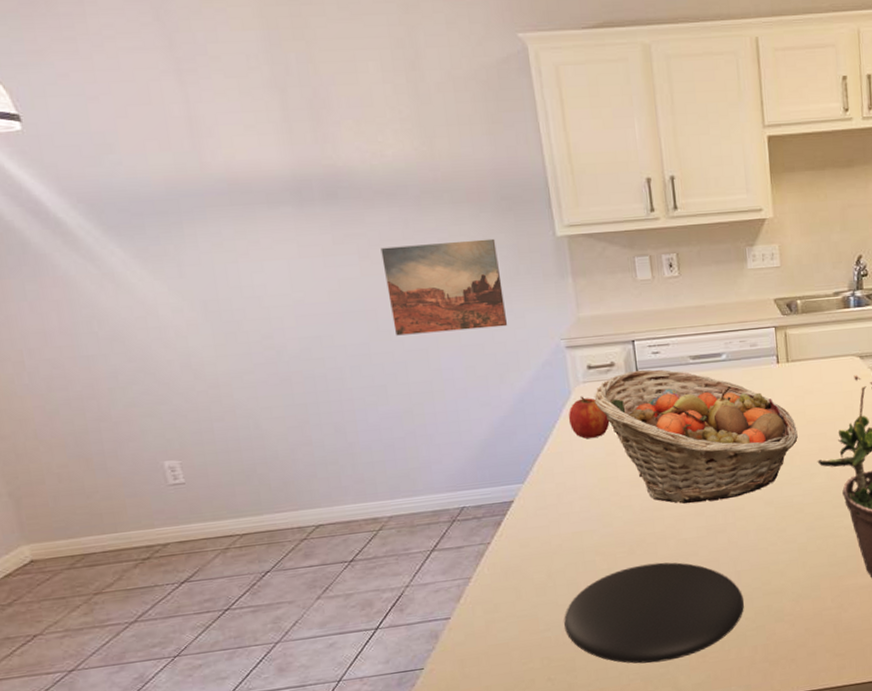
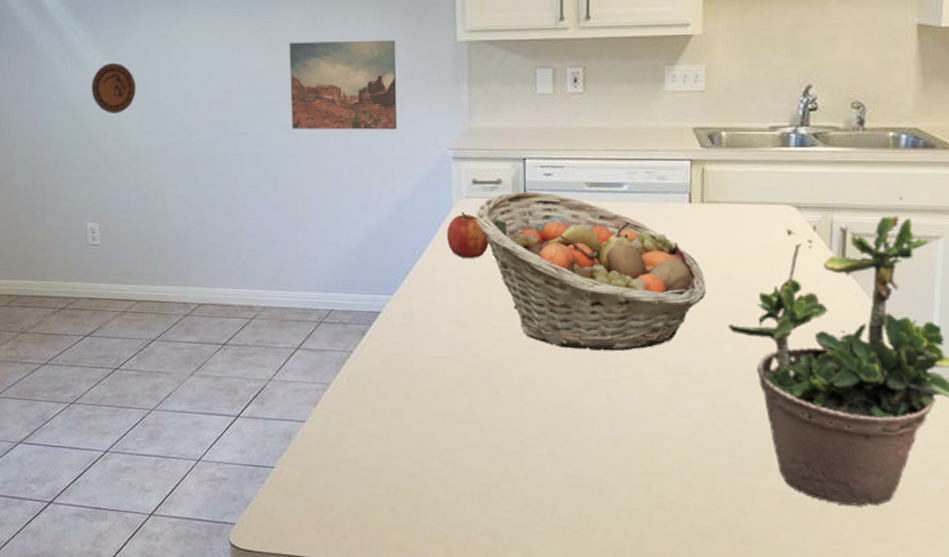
decorative plate: none [143,283,204,339] -> present [91,63,136,113]
plate: present [564,562,745,664] -> none [416,406,619,523]

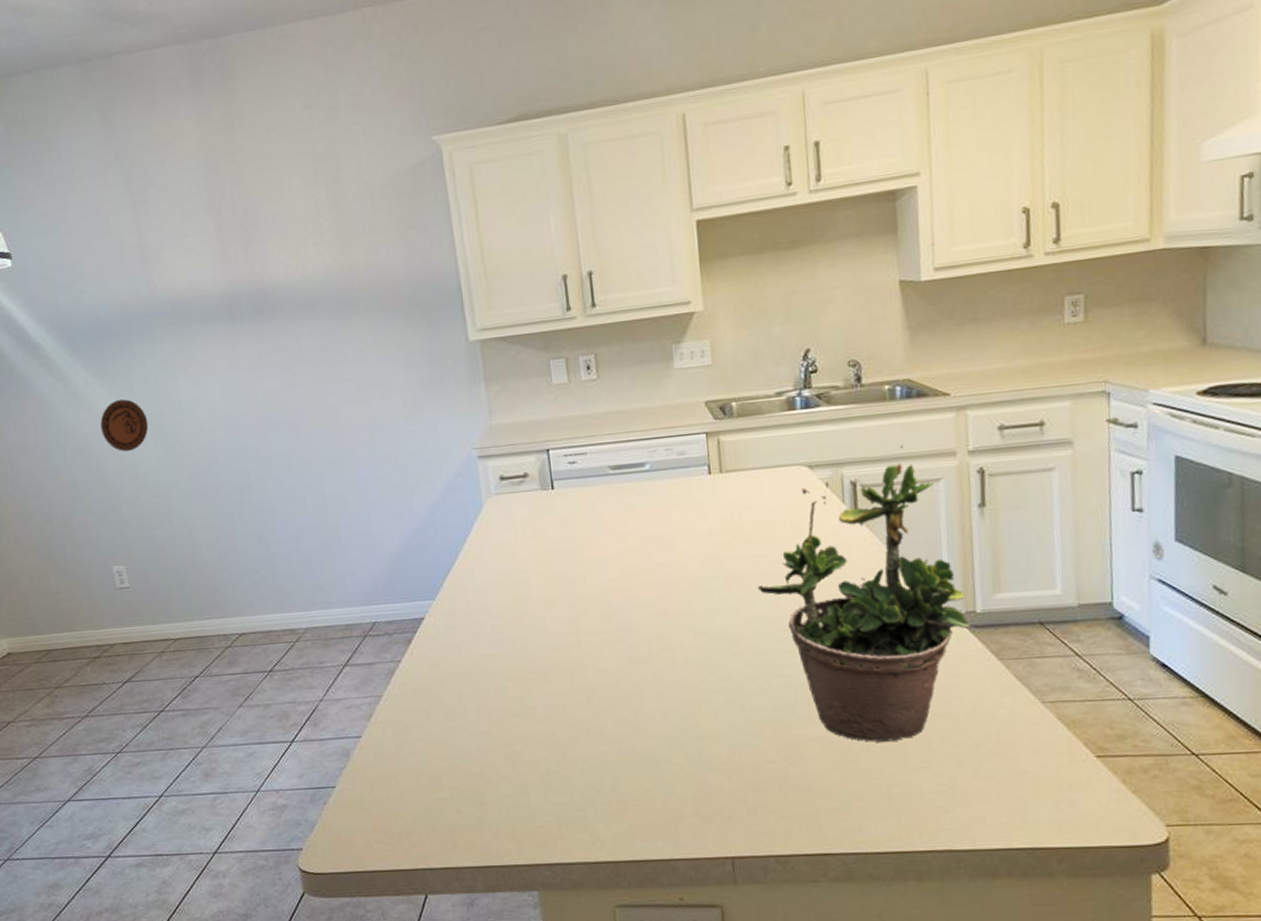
wall art: present [289,40,398,130] -> none [301,346,420,447]
apple: present [446,212,489,258] -> none [480,509,523,554]
fruit basket: present [475,191,706,352] -> none [506,480,734,630]

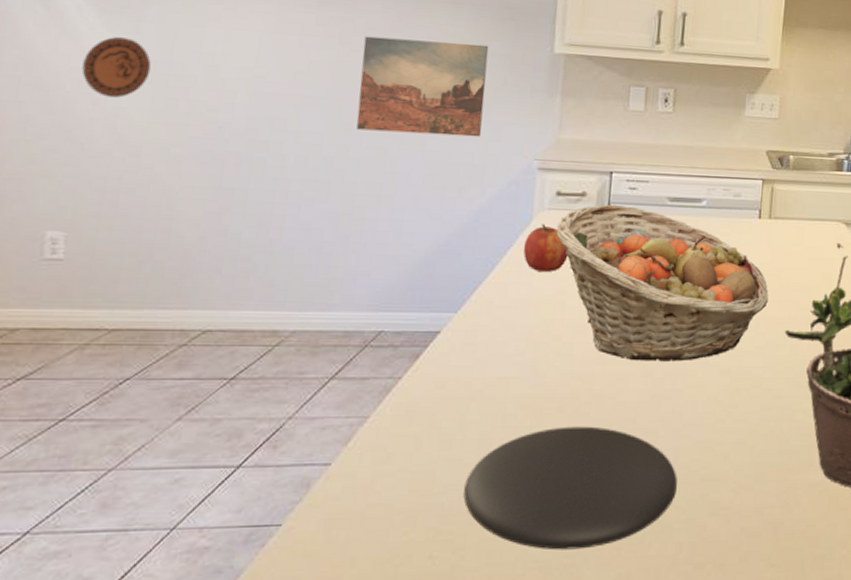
wall art: none [301,346,420,447] -> present [356,36,489,137]
plate: none [474,693,672,805] -> present [463,426,678,550]
apple: none [480,509,523,554] -> present [523,224,568,272]
fruit basket: none [506,480,734,630] -> present [556,204,769,362]

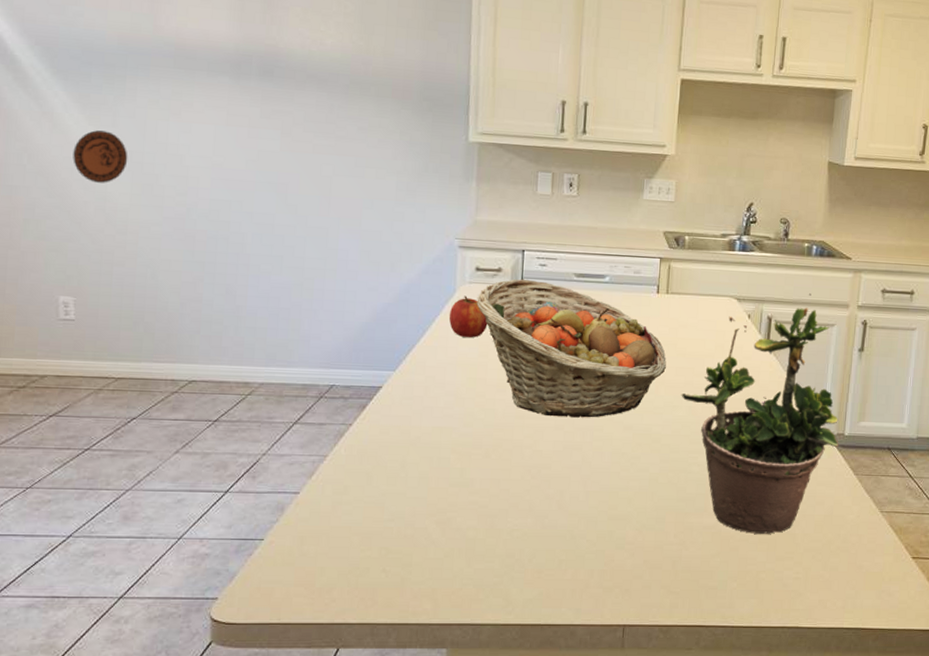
wall art: present [356,36,489,137] -> none [301,127,411,218]
plate: present [463,426,678,550] -> none [408,470,589,571]

